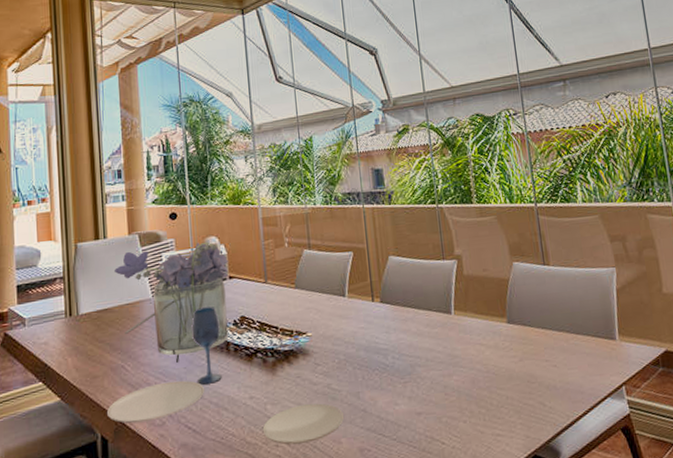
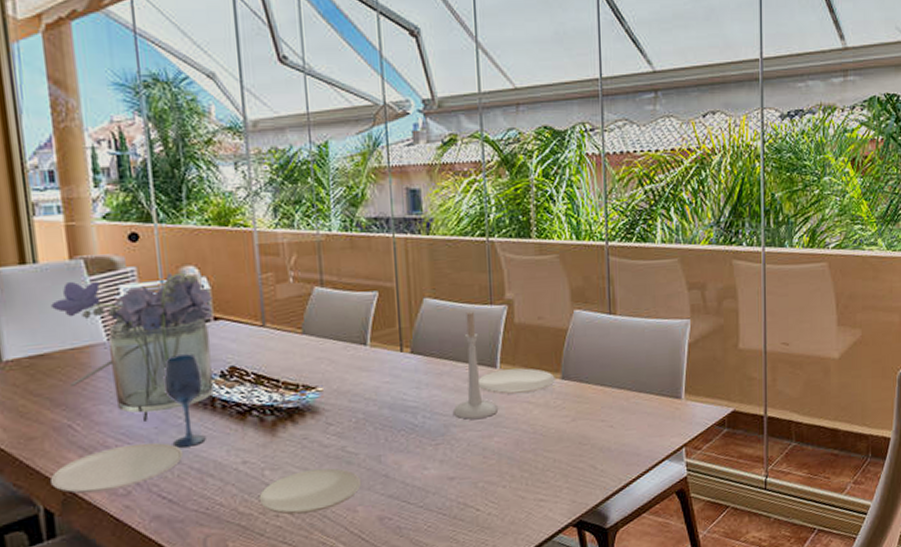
candlestick: none [418,265,455,360] -> present [454,311,498,419]
plate: none [437,313,502,337] -> present [479,368,555,394]

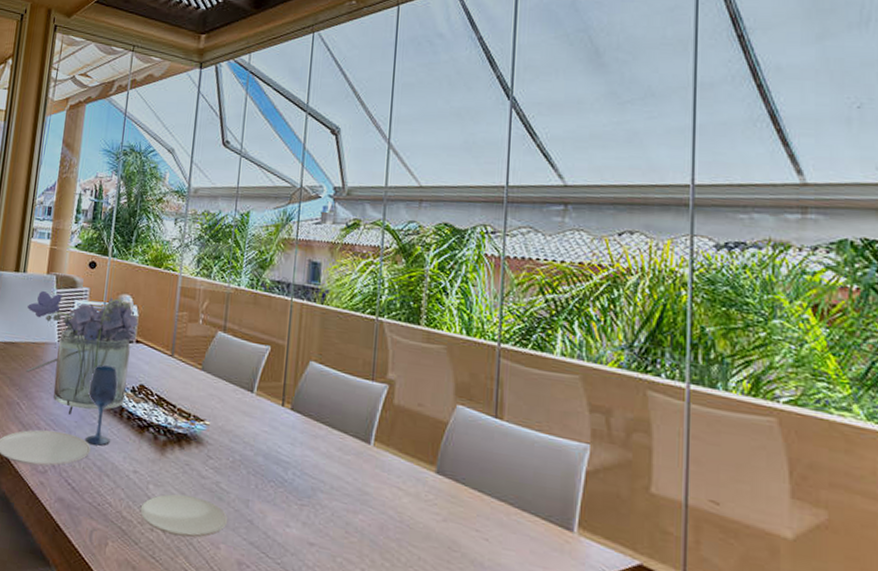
candlestick: present [454,311,498,419] -> none [322,382,366,492]
plate: present [479,368,555,394] -> none [351,446,430,479]

